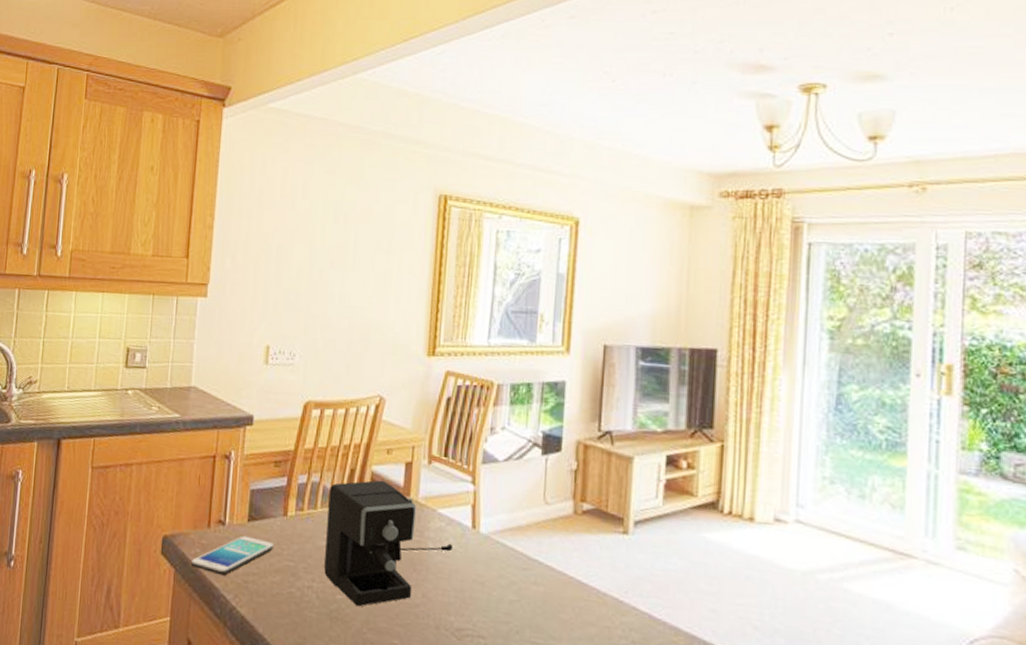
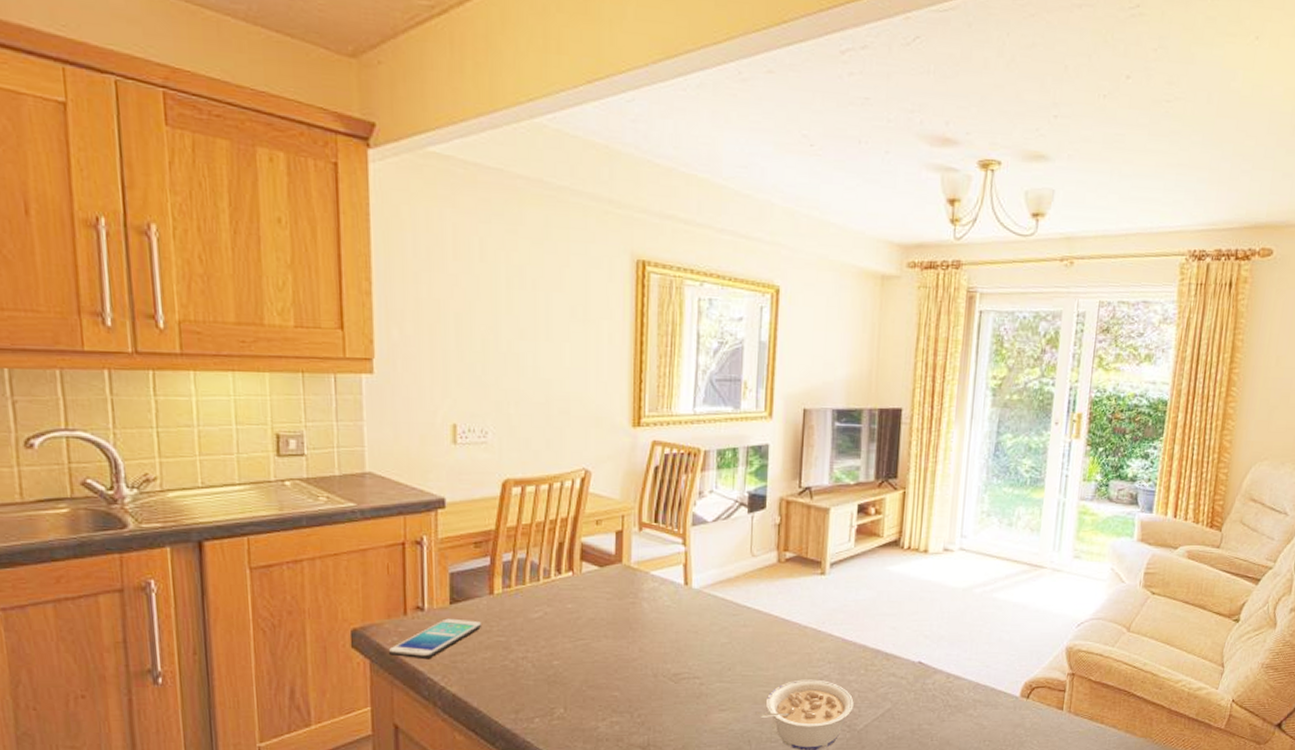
coffee maker: present [324,480,454,607] -> none [538,550,667,669]

